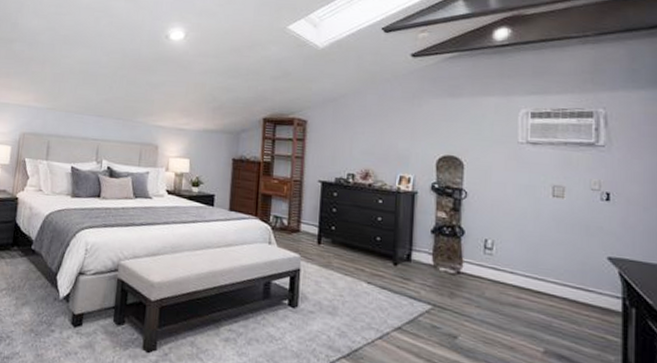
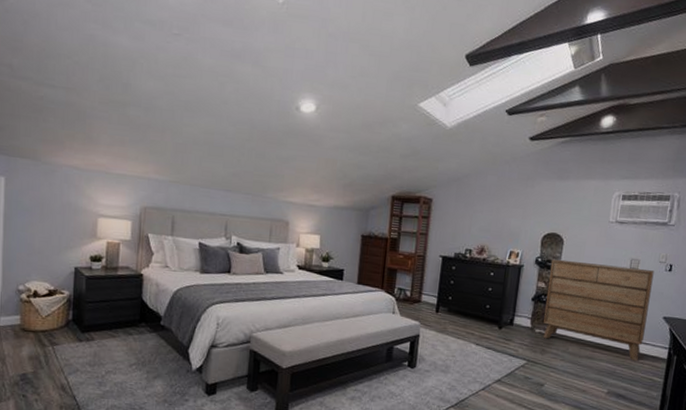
dresser: none [449,185,586,313] -> present [543,259,654,361]

